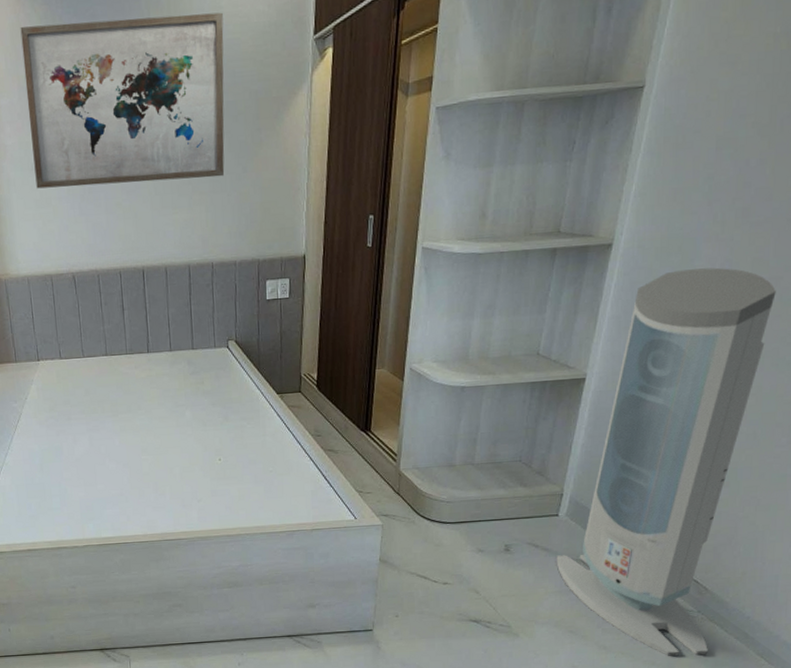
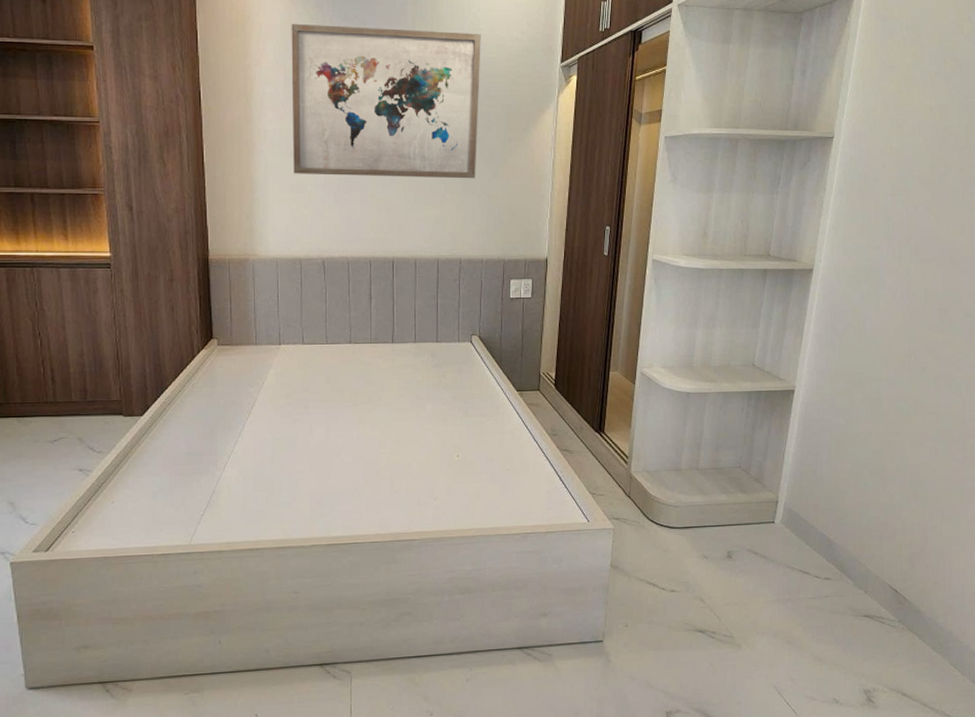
air purifier: present [556,267,776,656] -> none [774,296,945,668]

